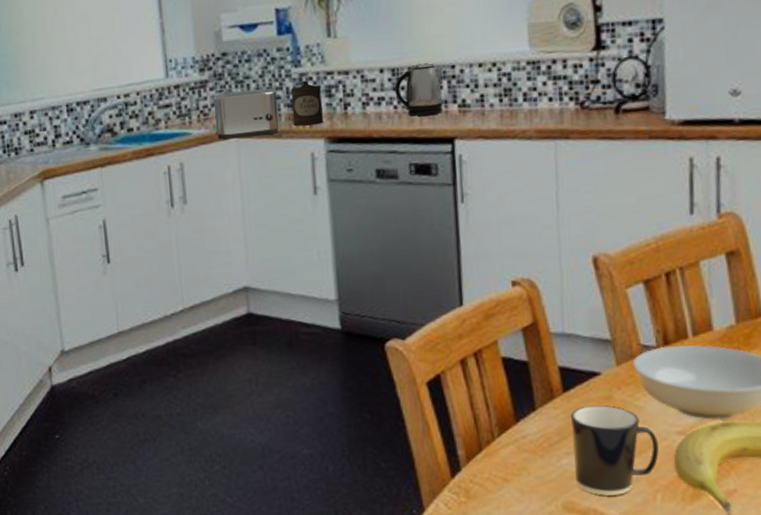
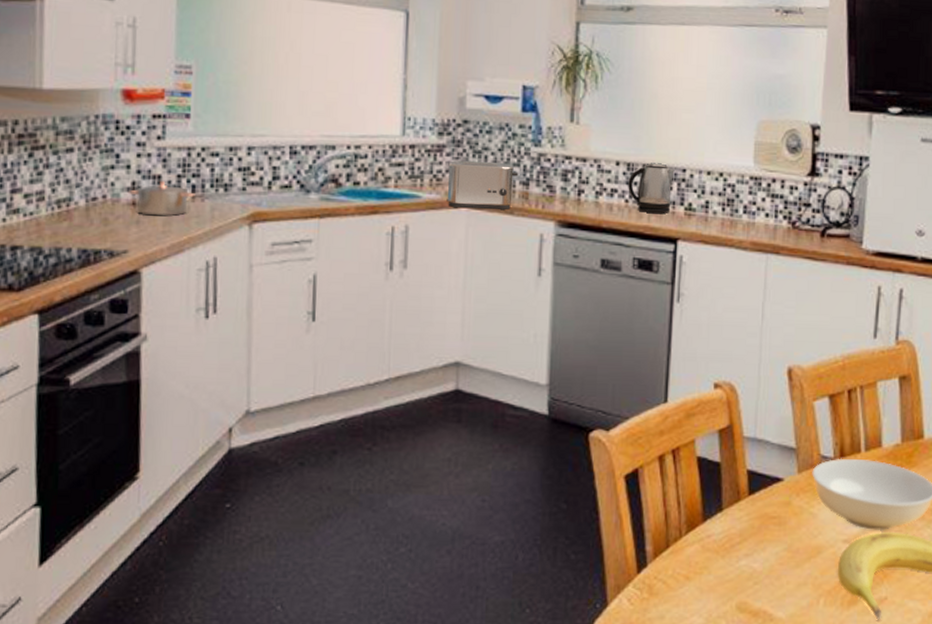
canister: present [290,80,323,127] -> none [526,160,557,207]
mug: present [570,404,659,496] -> none [751,509,826,599]

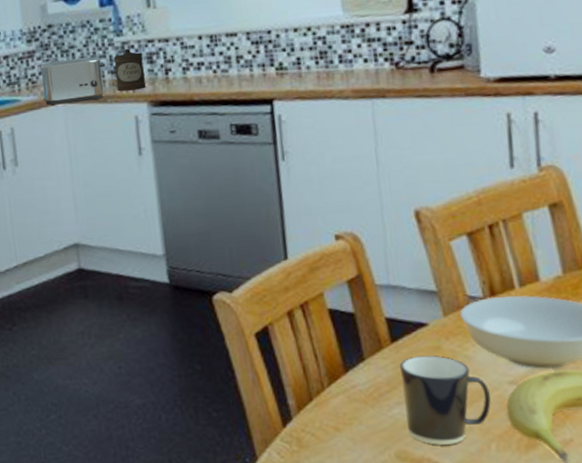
canister: none [526,160,557,207] -> present [113,48,146,92]
kettle: present [628,163,675,213] -> none [213,30,262,80]
mug: none [751,509,826,599] -> present [399,354,491,446]

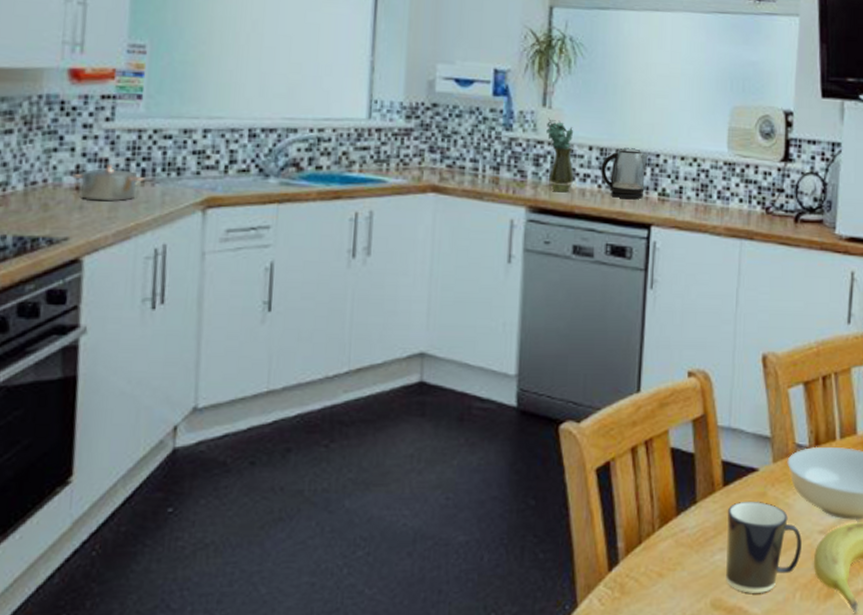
toaster: present [40,56,106,106] -> none [413,145,489,196]
canister: present [113,48,146,92] -> none [496,145,529,192]
vase: none [154,16,189,85] -> present [546,117,574,193]
kettle: none [213,30,262,80] -> present [601,148,648,199]

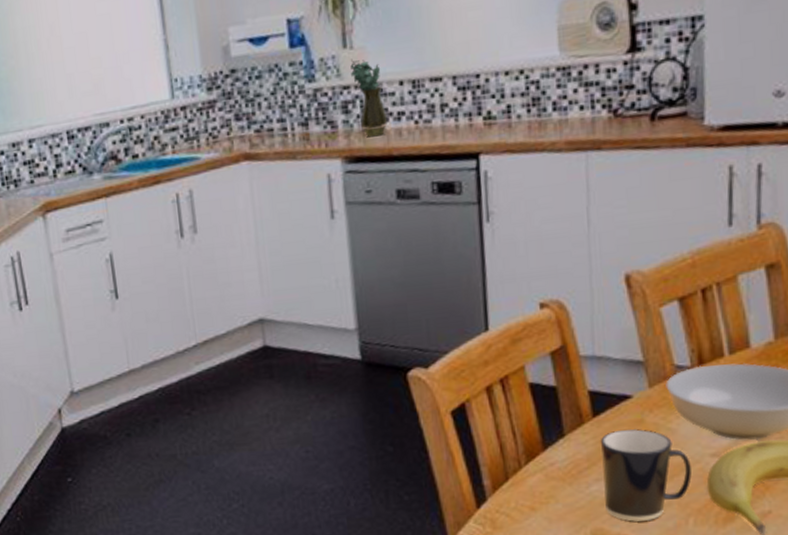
kettle: present [601,148,648,199] -> none [415,73,468,131]

